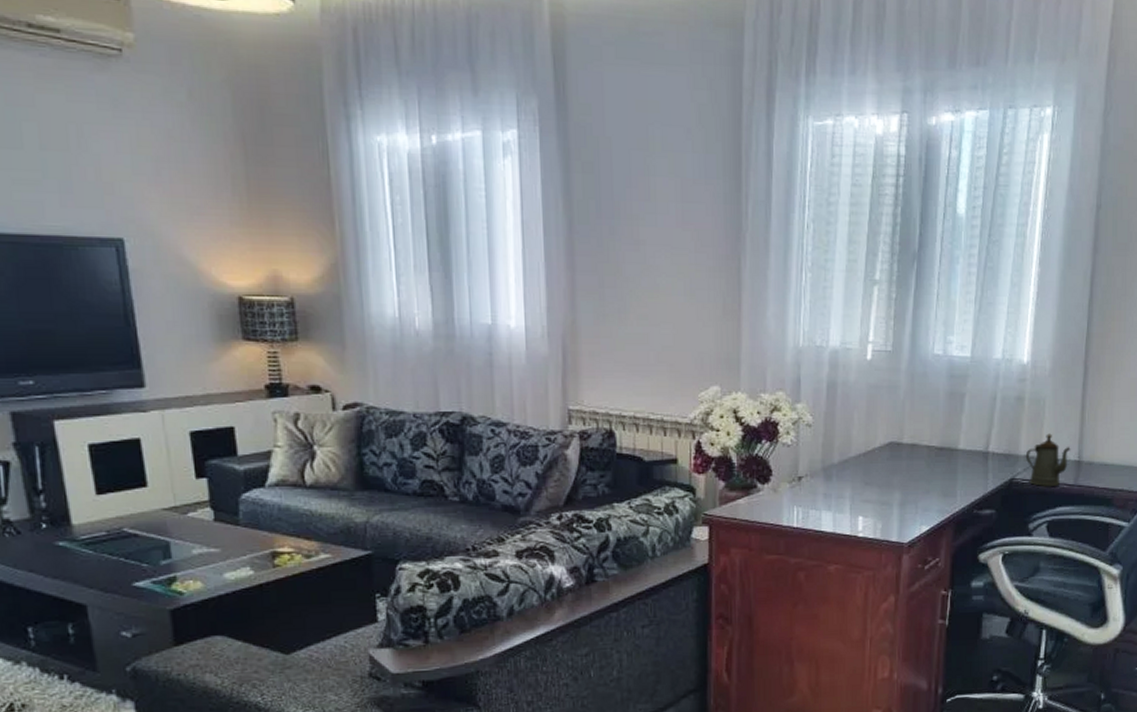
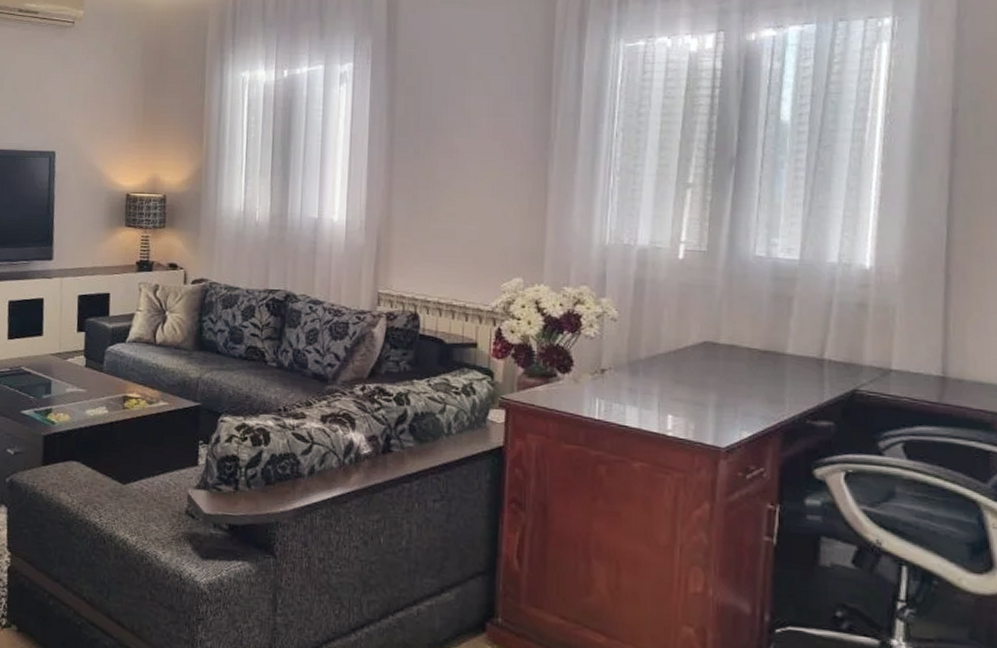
coffee pot: present [1025,433,1071,486] -> none [871,344,932,403]

